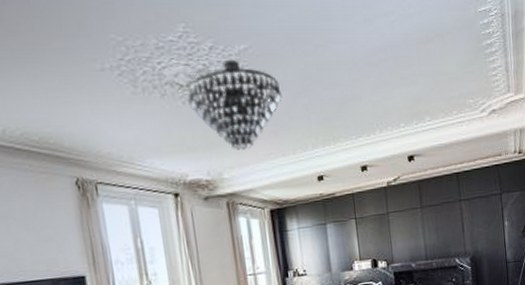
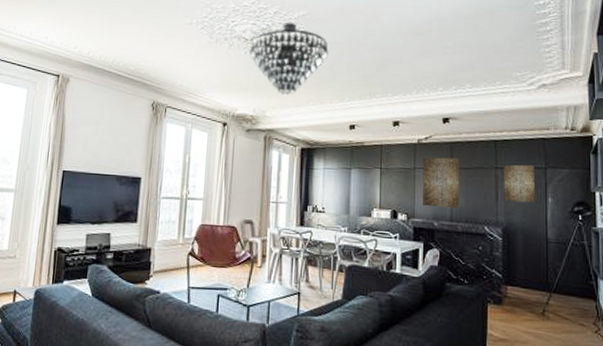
wall art: none [394,195,433,249] -> present [422,157,460,208]
wall art: none [466,192,495,232] -> present [504,164,536,203]

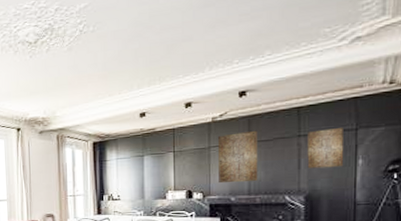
chandelier: present [249,22,329,95] -> none [34,16,114,93]

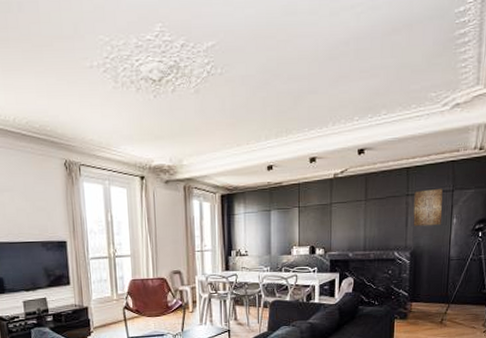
wall art: present [217,130,258,182] -> none [338,188,373,238]

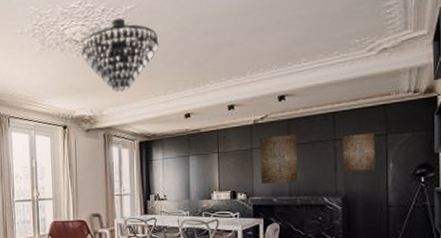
chandelier: none [158,55,242,140] -> present [81,18,159,92]
wall art: none [338,188,373,238] -> present [259,133,298,183]

